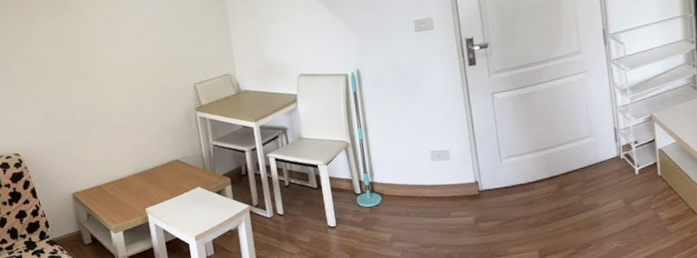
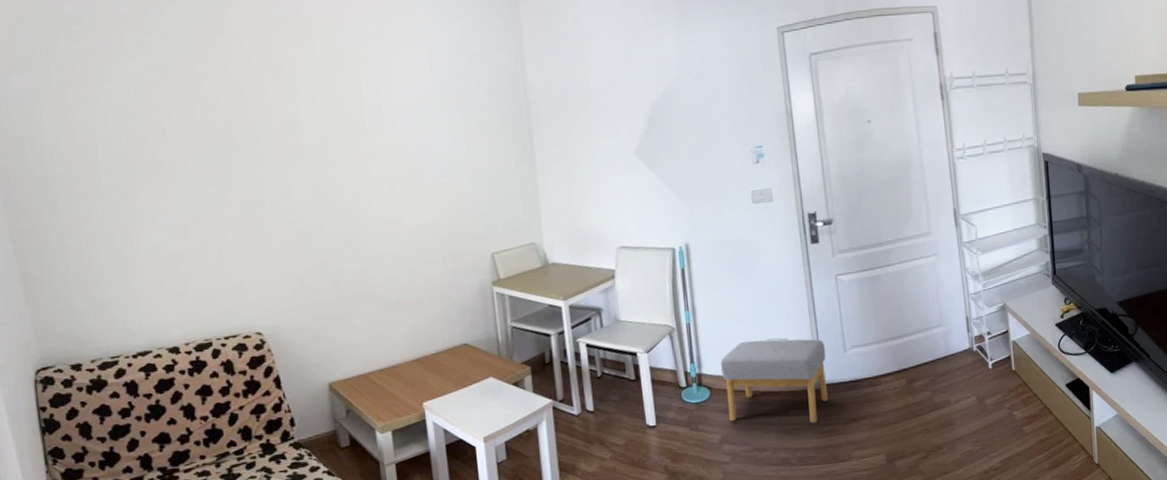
footstool: none [390,150,486,224] -> present [721,339,829,423]

